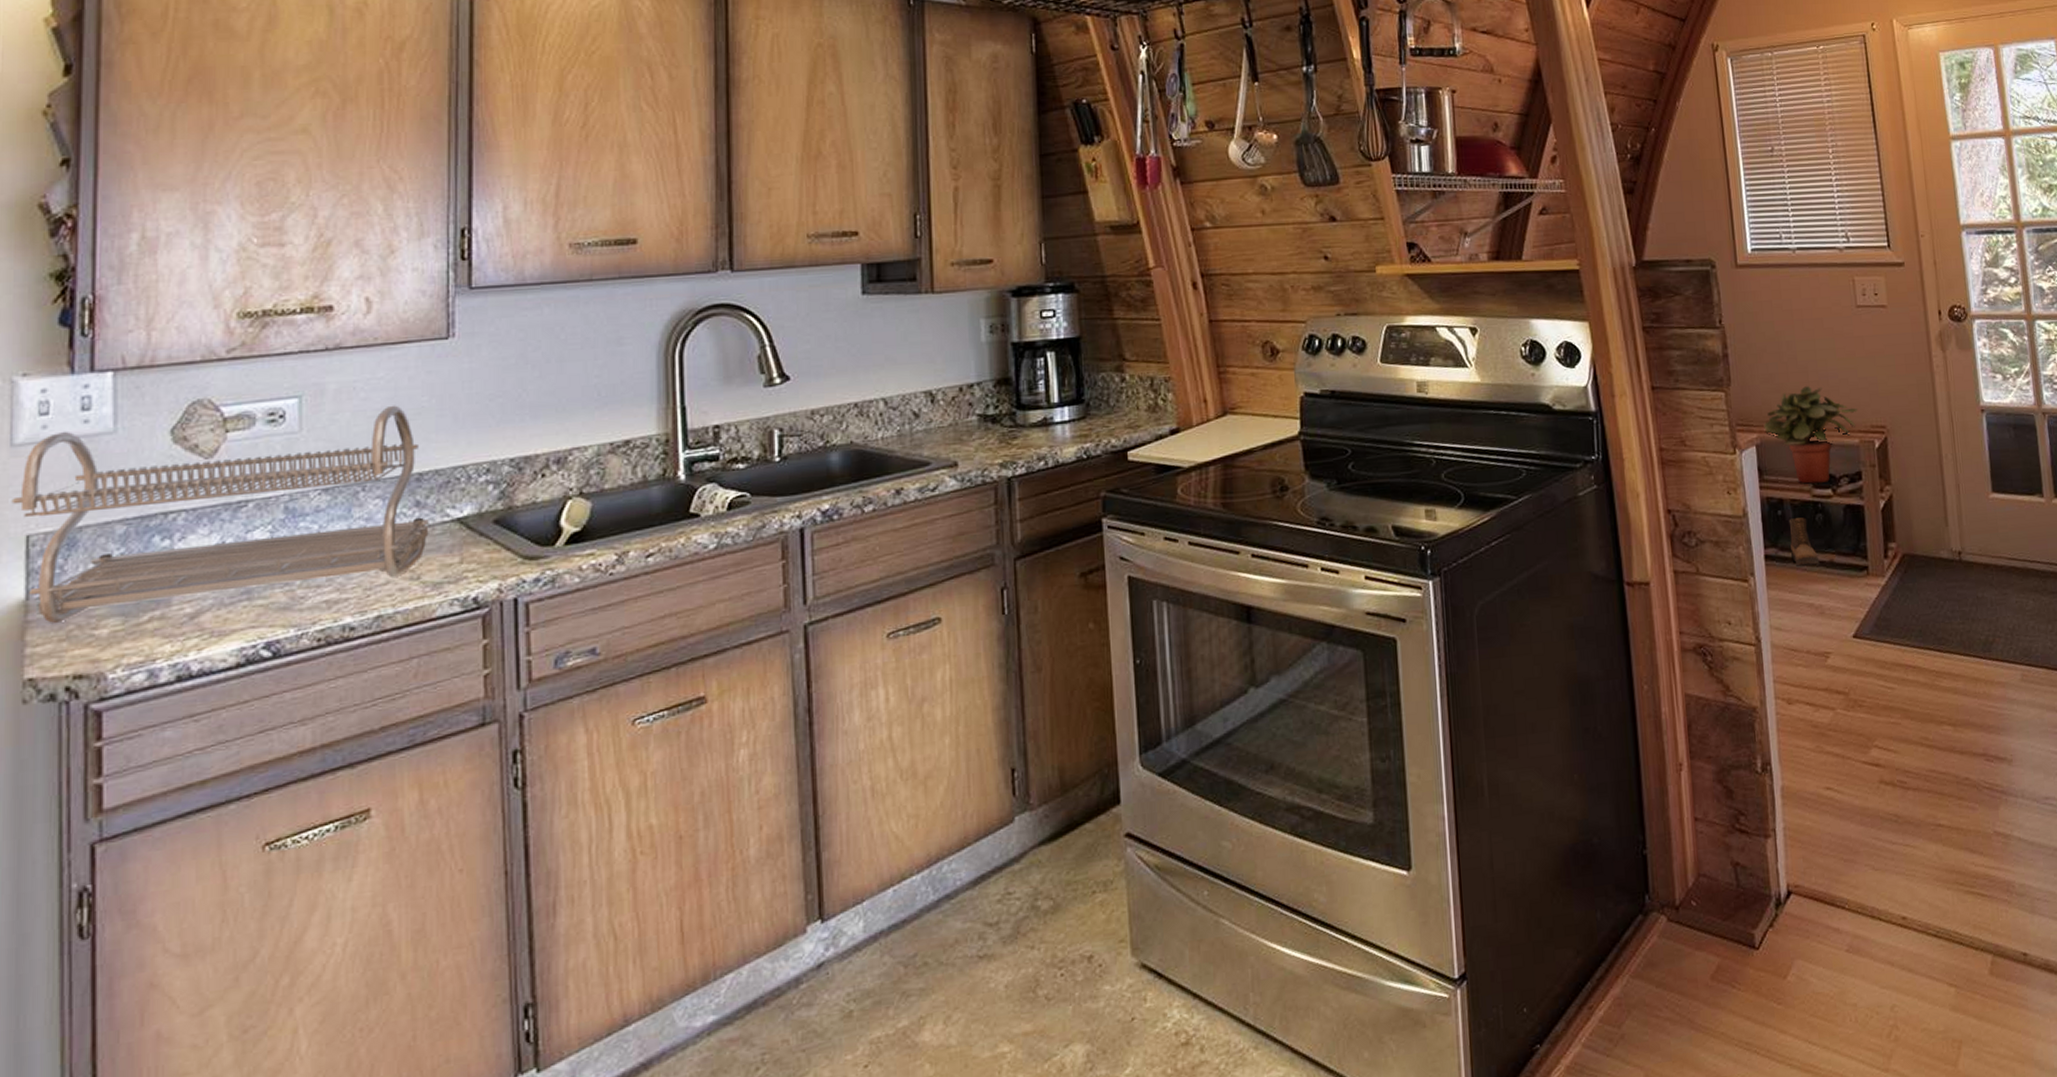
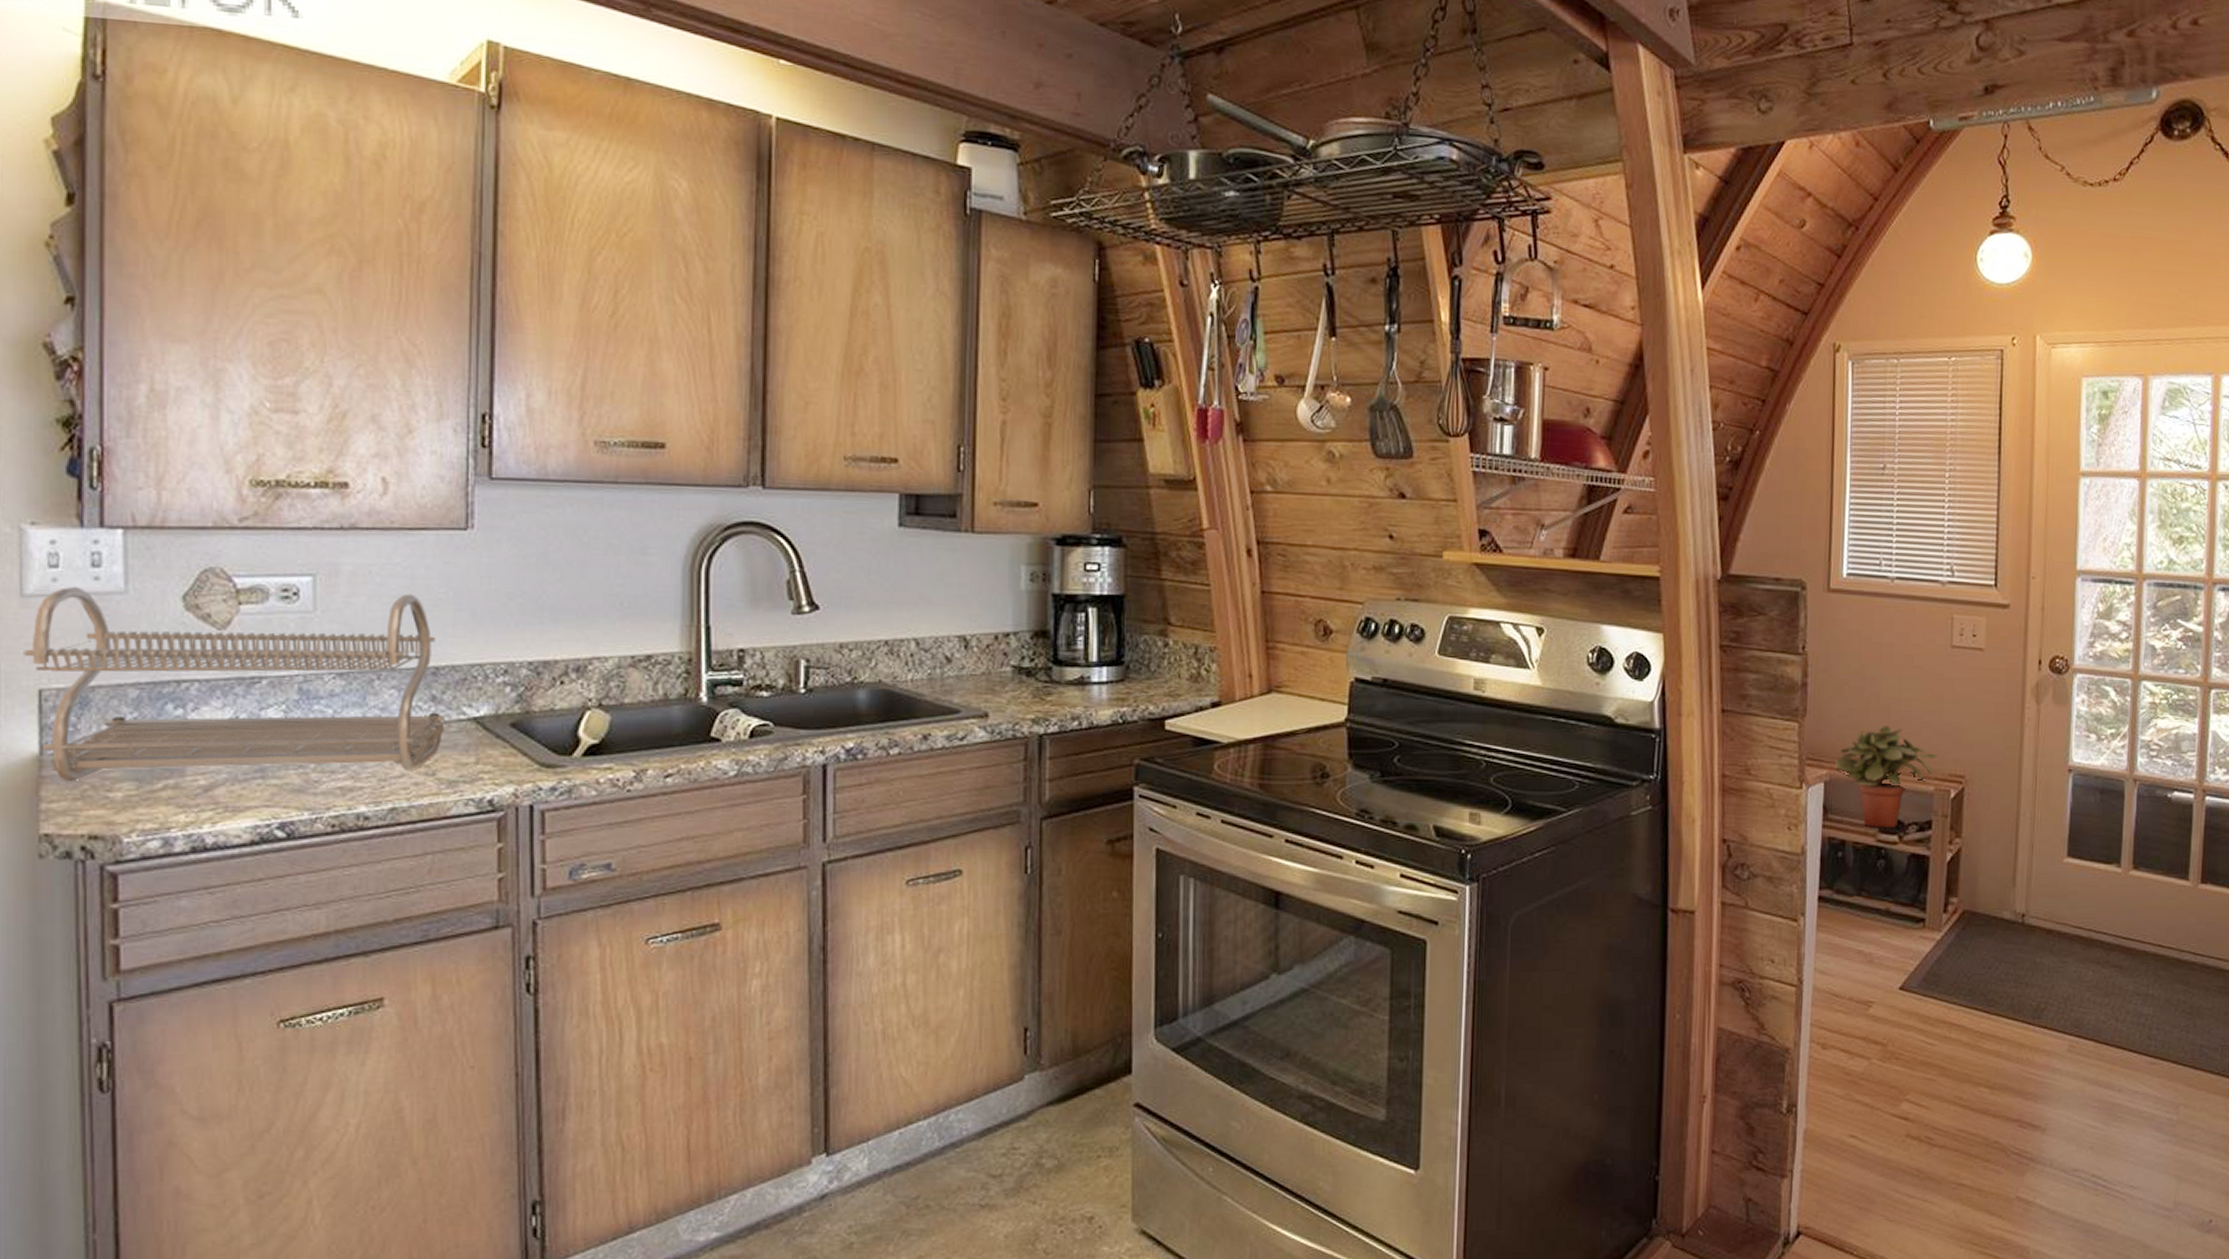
boot: present [1788,517,1820,567] -> none [1846,862,1875,913]

